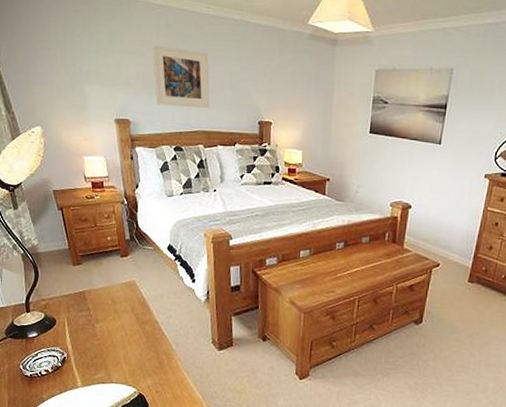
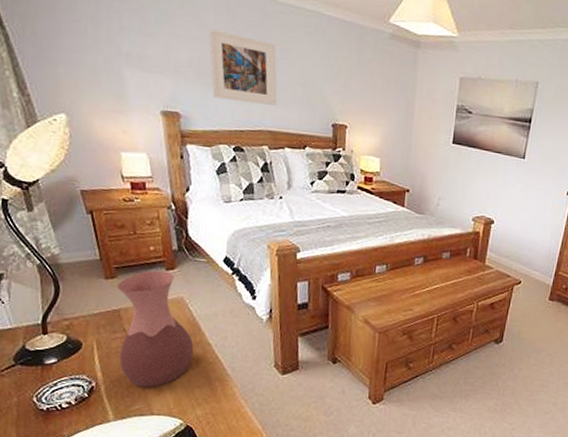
vase: none [83,257,144,360] -> present [118,270,194,388]

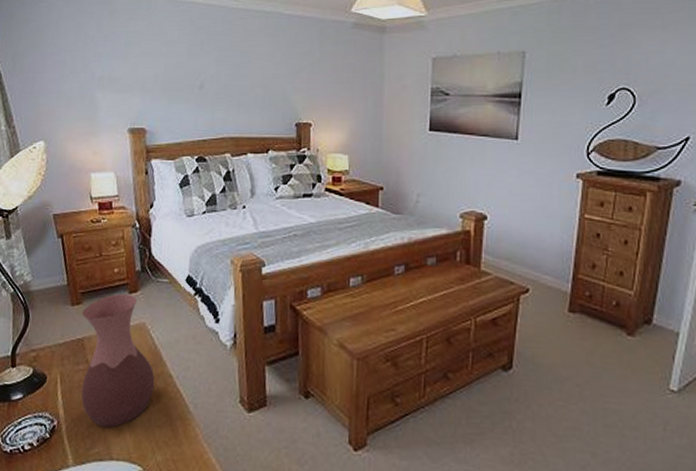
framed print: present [208,29,277,105] -> none [173,44,239,111]

